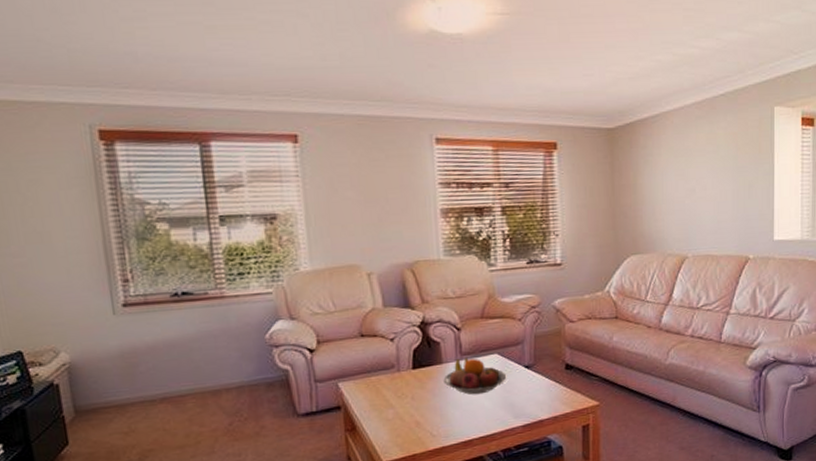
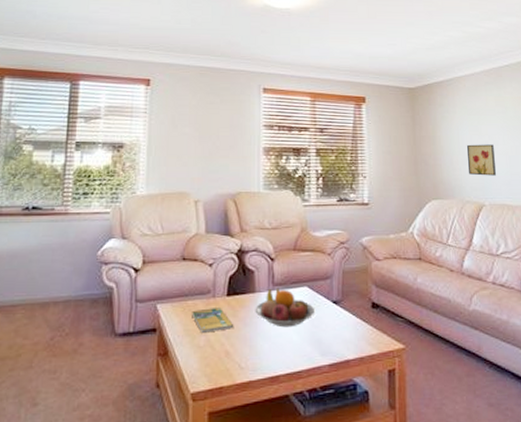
booklet: none [377,381,423,407] -> present [192,308,234,333]
wall art: none [672,189,702,226] -> present [467,144,496,176]

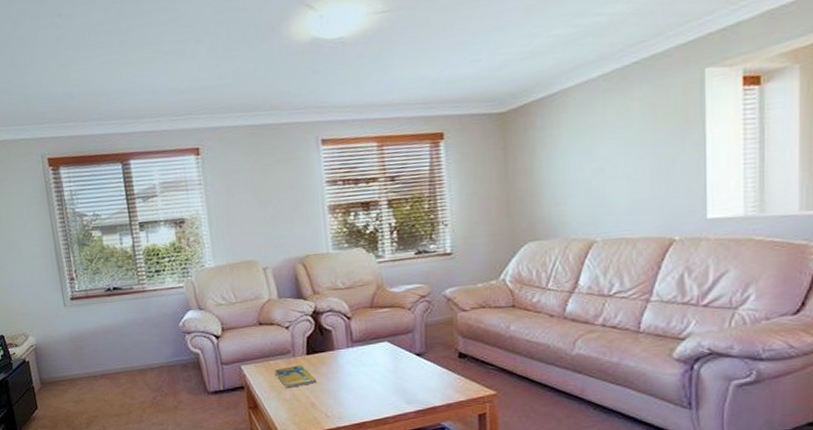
fruit bowl: present [255,288,316,328] -> none [335,344,398,381]
wall art: present [467,144,496,176] -> none [575,168,613,208]

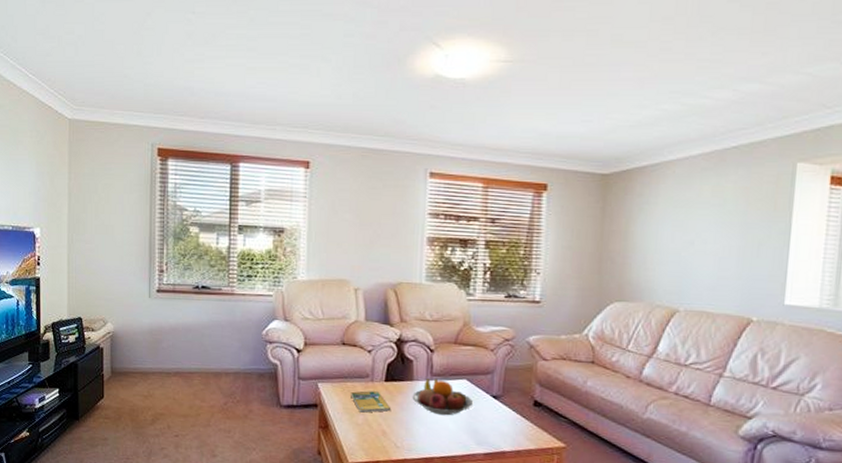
fruit bowl: none [335,344,398,381] -> present [412,378,474,416]

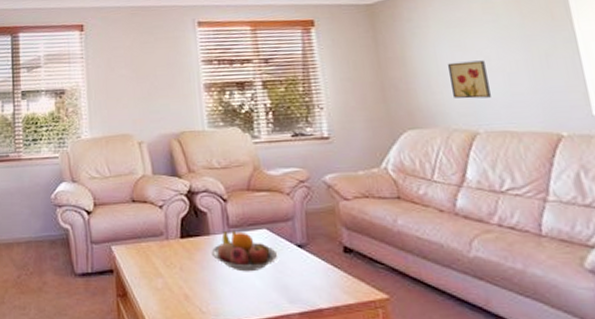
booklet: present [351,390,392,413] -> none [146,250,191,275]
wall art: none [664,242,701,279] -> present [448,60,491,99]

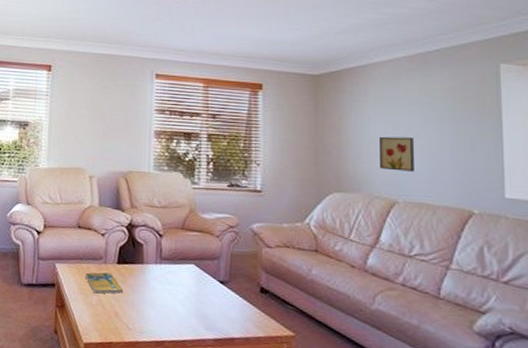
booklet: none [146,250,191,275] -> present [86,272,124,294]
fruit bowl: present [211,230,279,272] -> none [143,261,202,300]

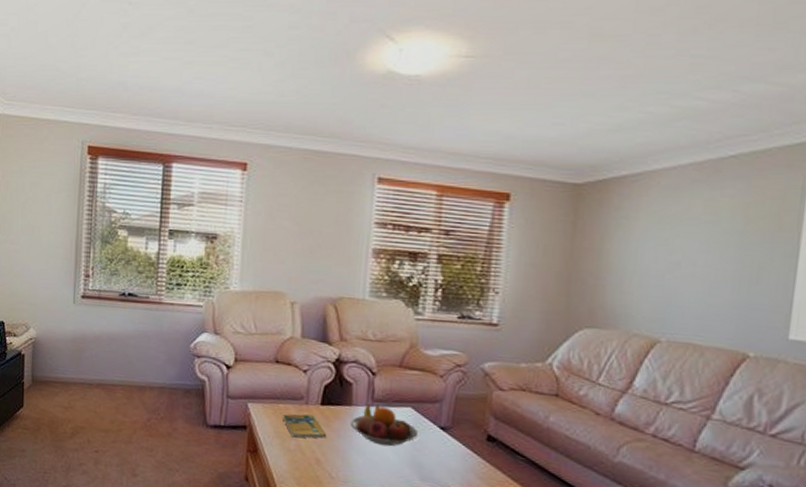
fruit bowl: none [143,261,202,300] -> present [350,403,419,447]
wall art: present [380,136,414,172] -> none [644,262,689,306]

